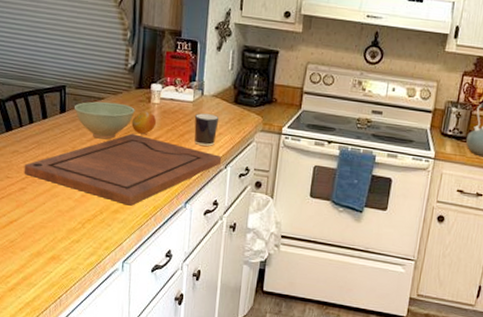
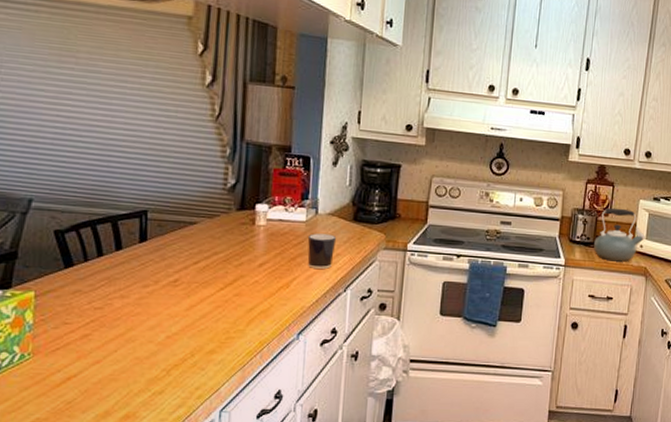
cutting board: present [24,133,222,206] -> none [88,260,341,344]
bowl: present [73,101,135,140] -> none [157,226,236,269]
fruit: present [131,111,157,135] -> none [231,234,263,261]

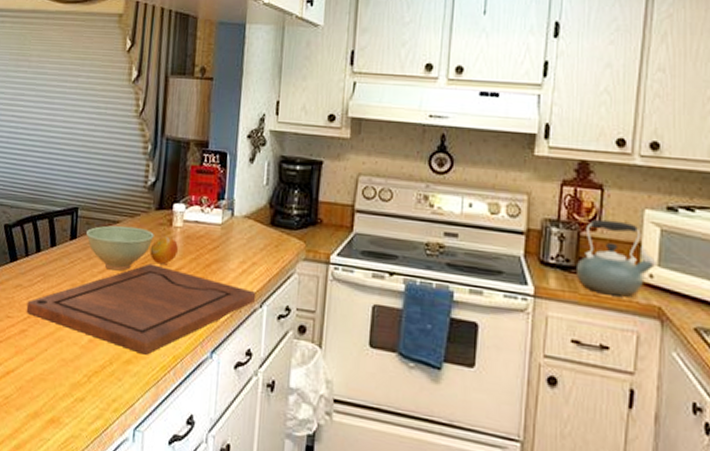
cutting board: none [88,260,341,344] -> present [26,263,257,355]
bowl: none [157,226,236,269] -> present [85,225,154,271]
fruit: none [231,234,263,261] -> present [149,236,179,265]
mug: present [307,233,337,270] -> none [222,238,253,280]

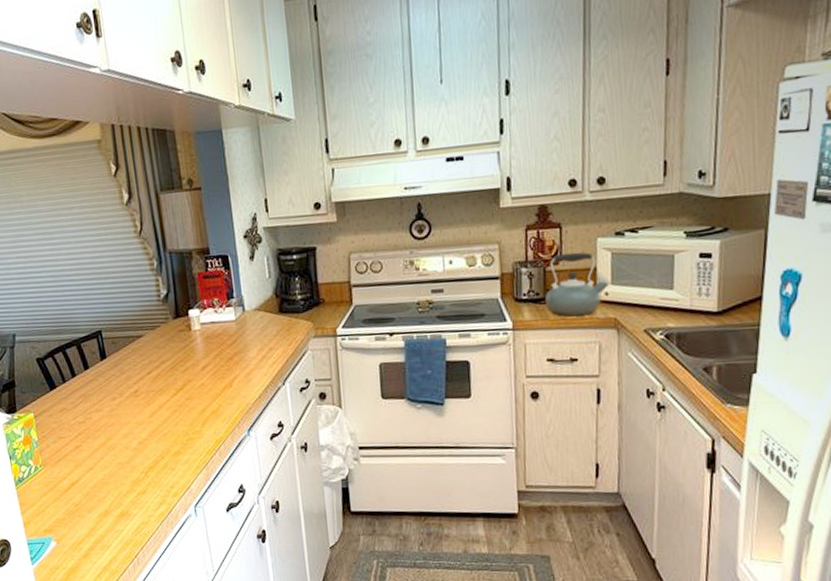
cutting board: present [26,263,257,355] -> none [74,366,279,445]
bowl: present [85,225,154,271] -> none [113,337,177,380]
fruit: present [149,236,179,265] -> none [175,340,202,366]

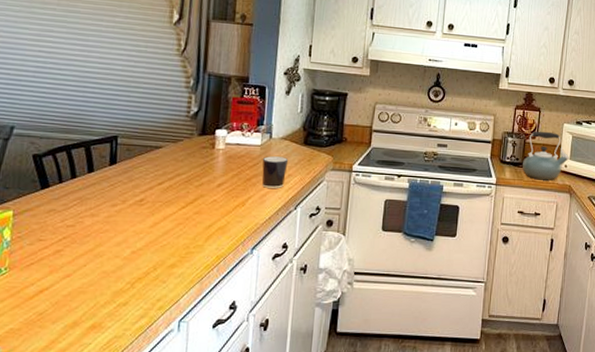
mug: none [239,329,268,366] -> present [261,156,289,189]

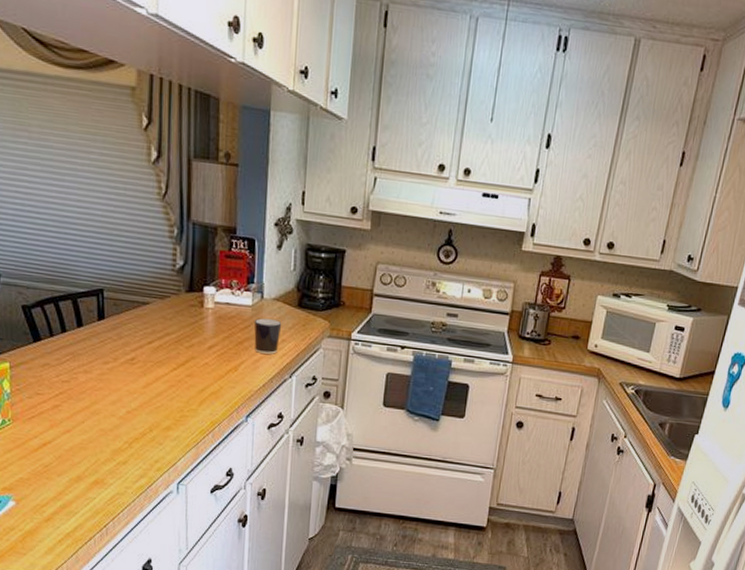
kettle: present [522,131,569,181] -> none [543,303,601,362]

